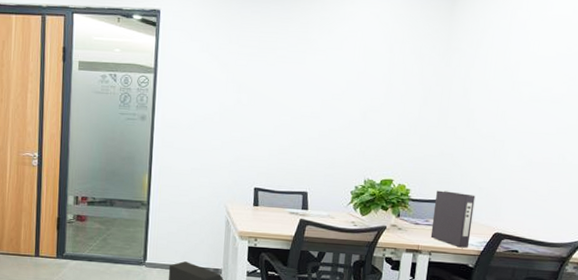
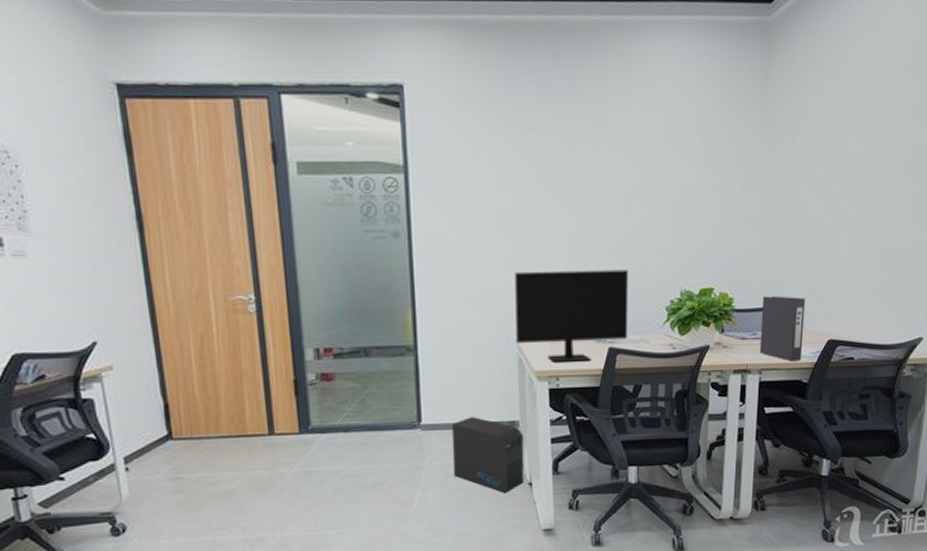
monitor: none [226,152,322,228] -> present [515,269,629,362]

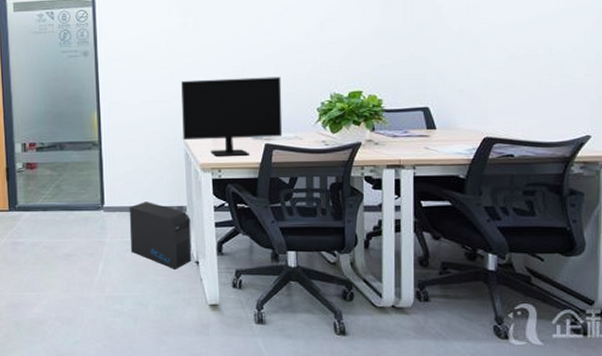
binder: present [759,296,806,362] -> none [411,97,457,158]

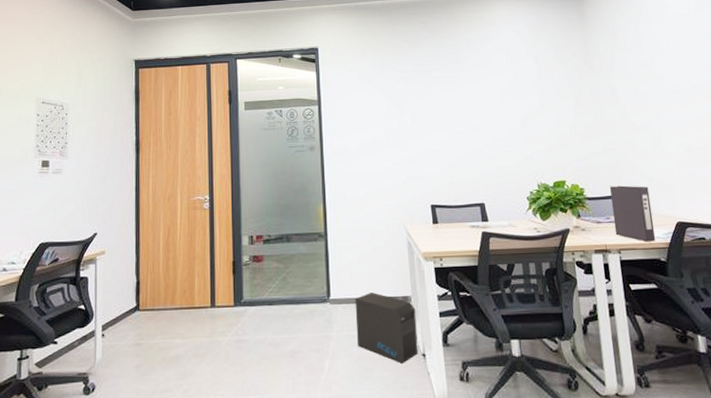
monitor: present [181,76,283,156] -> none [402,168,498,245]
binder: none [411,97,457,158] -> present [610,185,656,242]

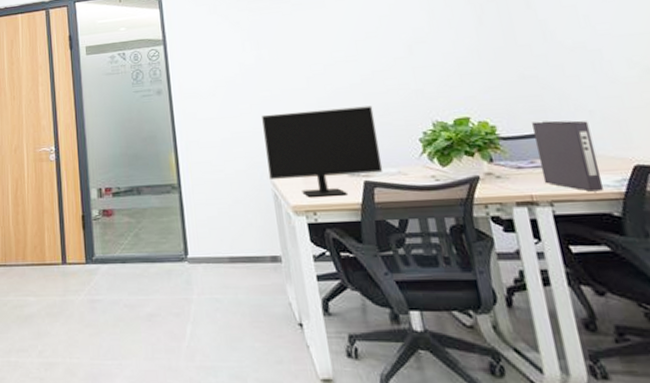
computer tower: present [354,292,419,363] -> none [215,251,294,333]
monitor: none [402,168,498,245] -> present [262,105,383,197]

